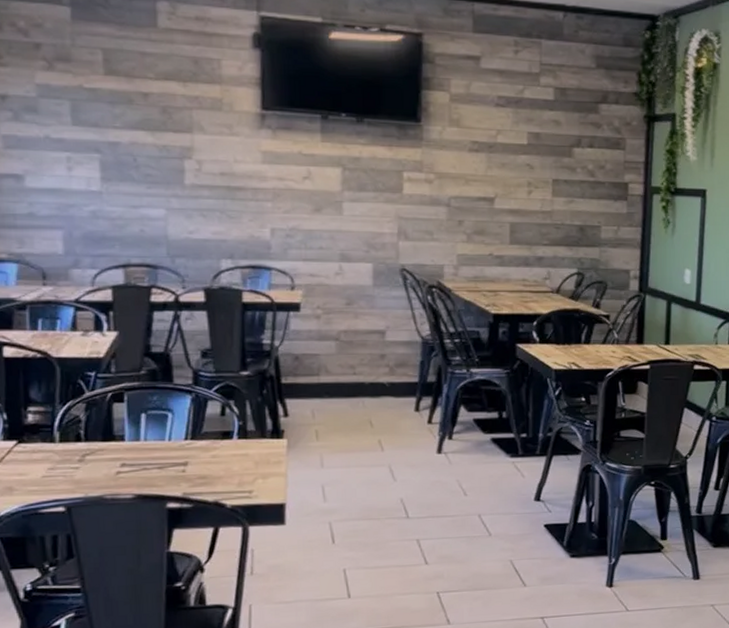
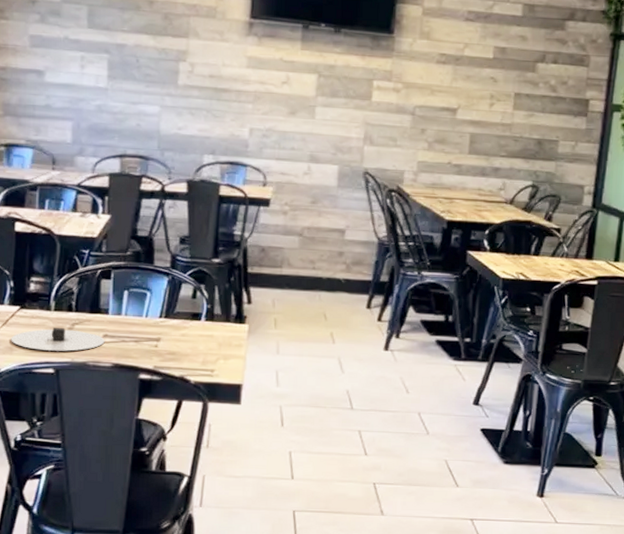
plate: none [9,461,123,488] -> present [11,328,105,351]

